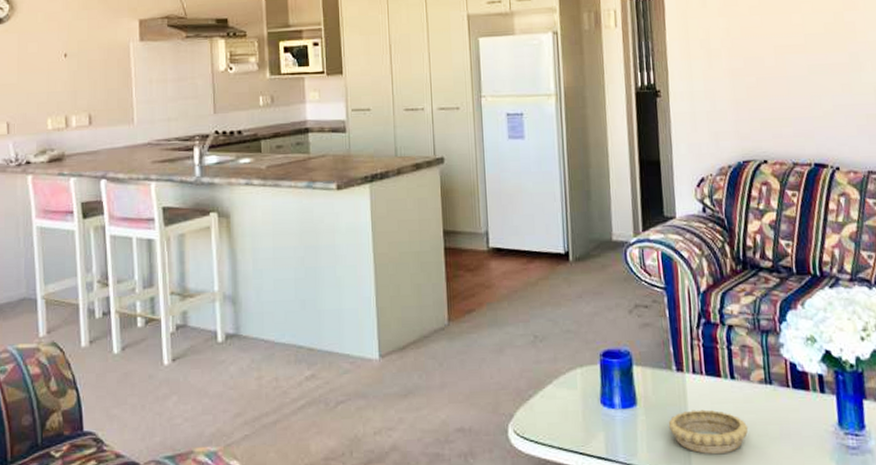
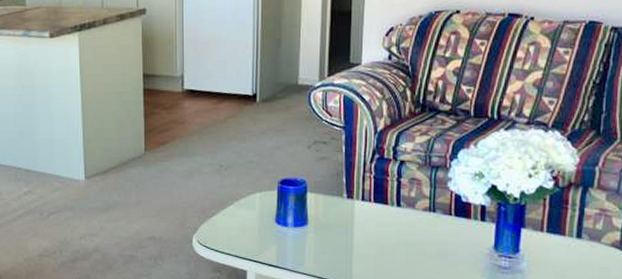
decorative bowl: present [668,409,749,454] -> none [334,231,408,267]

